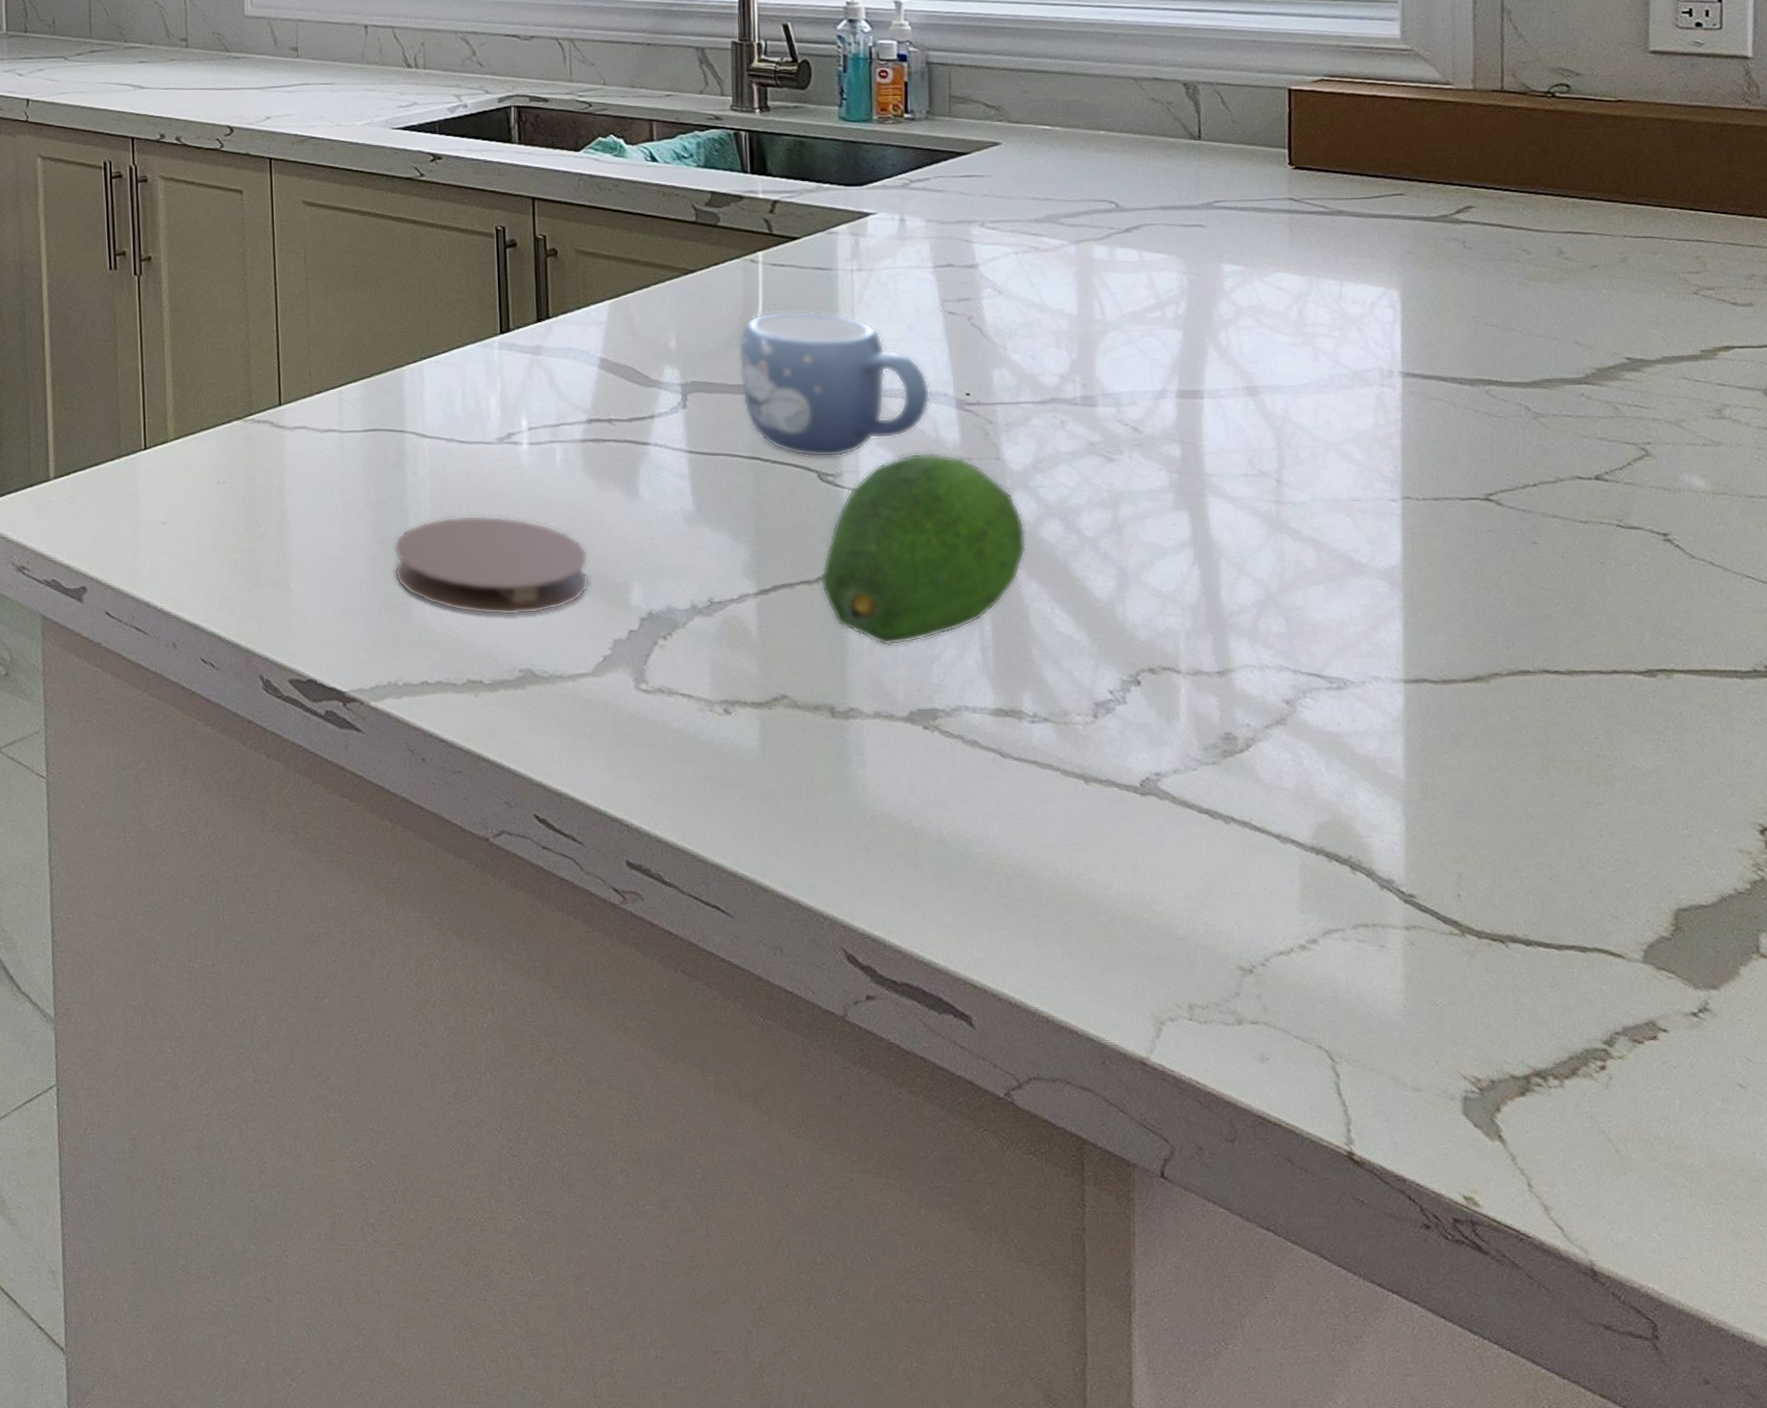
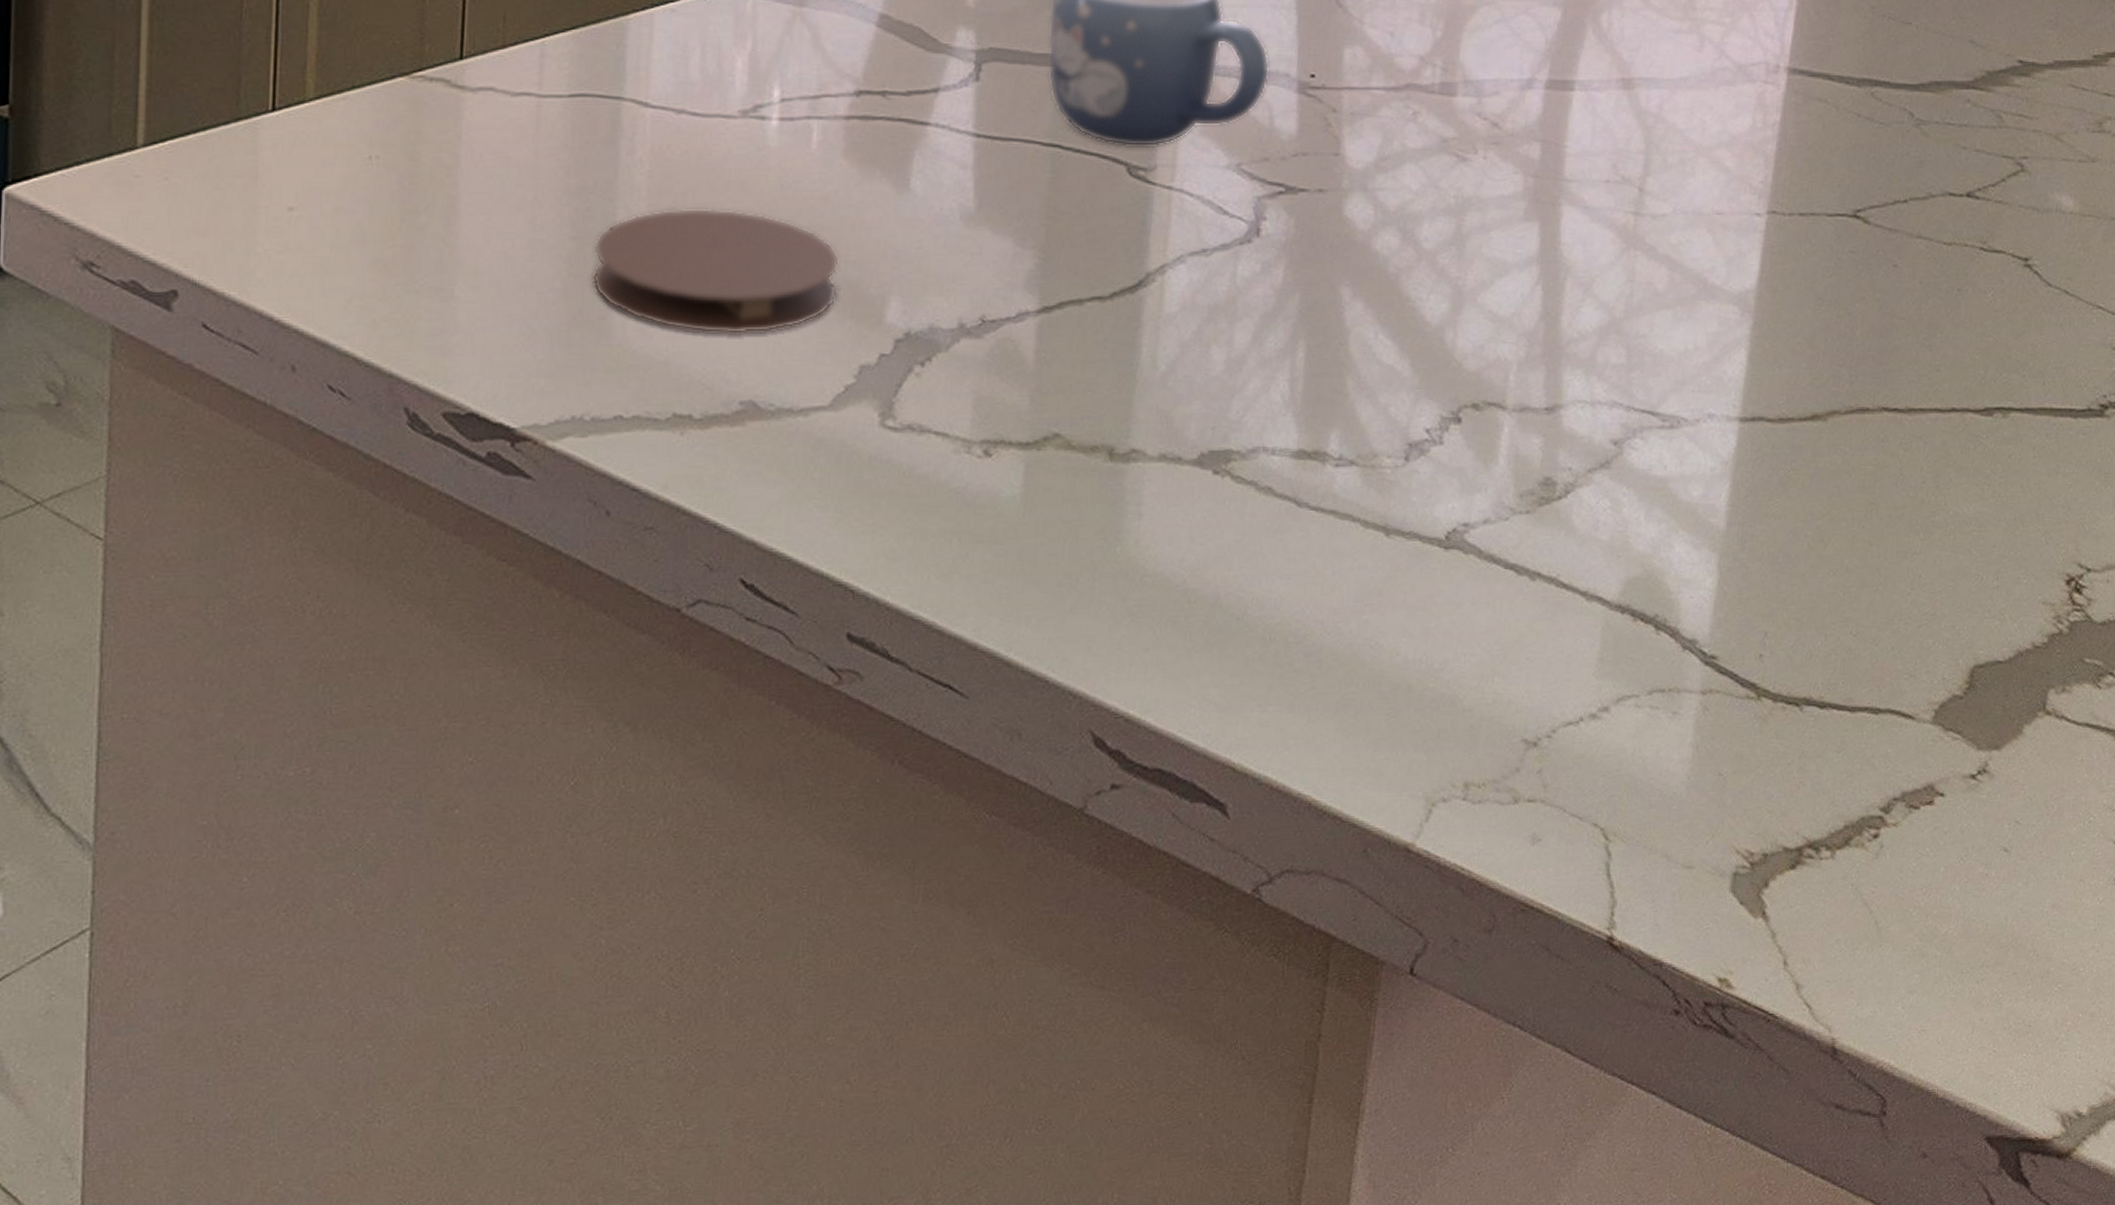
fruit: present [819,452,1026,647] -> none [1114,145,1358,376]

